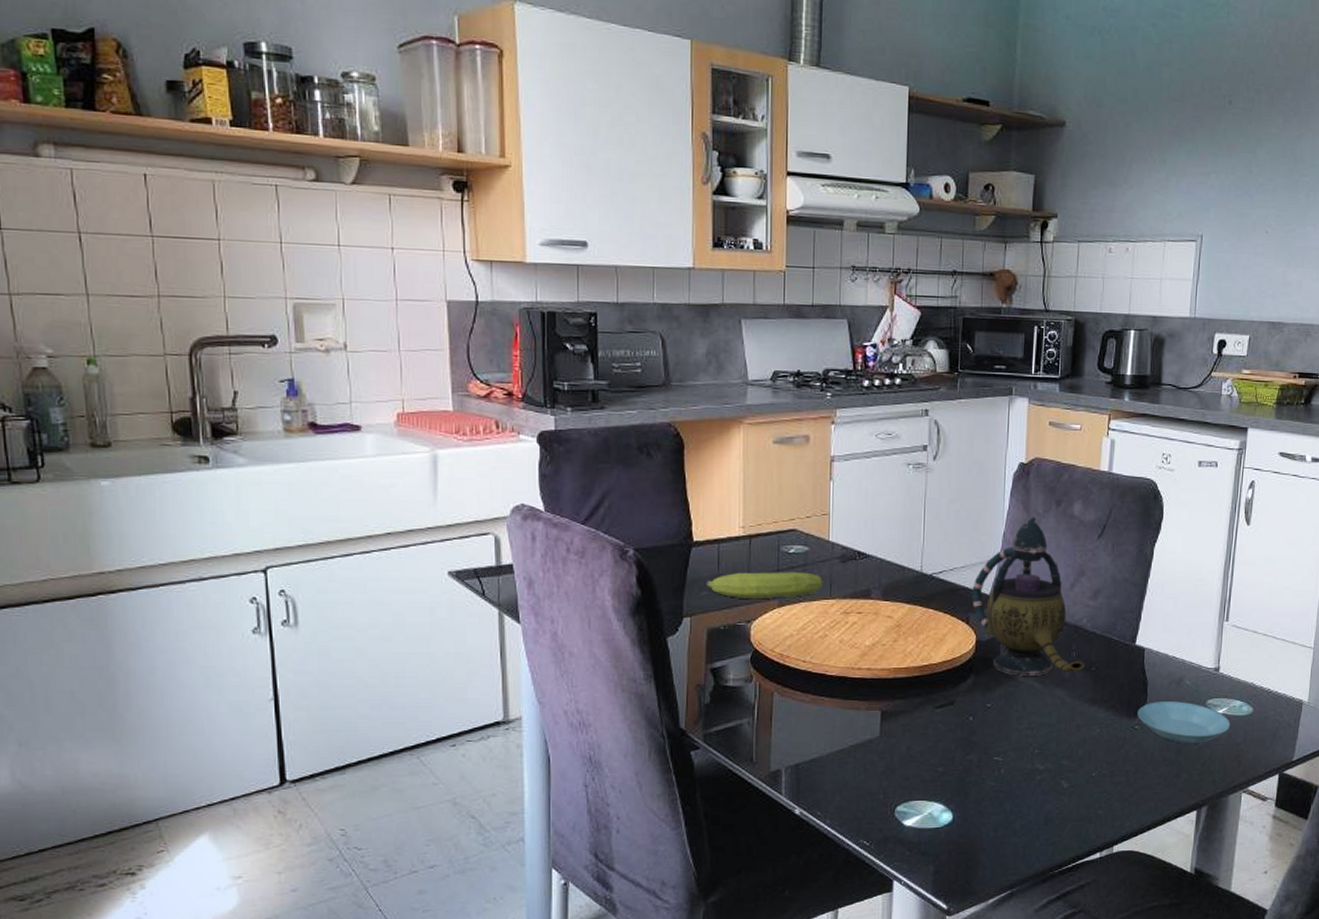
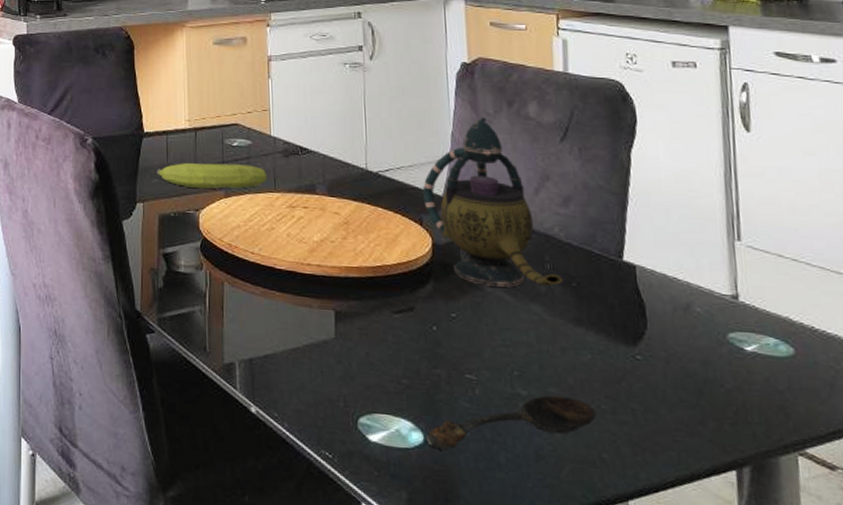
spoon: none [954,767,1097,825] -> present [425,395,596,450]
saucer: present [1138,701,1231,743] -> none [637,329,766,385]

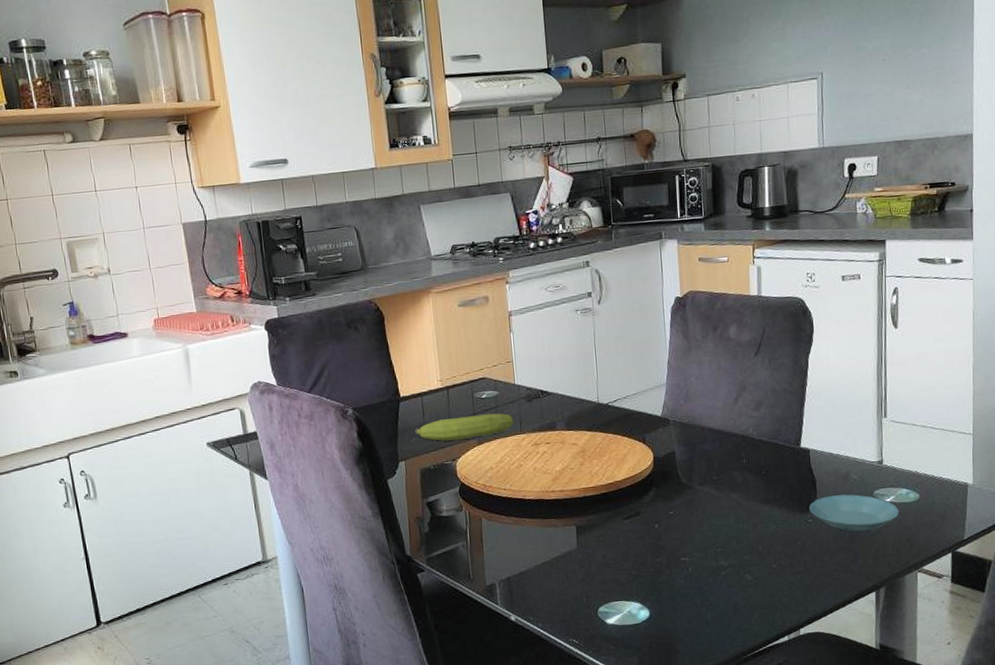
teapot: present [423,117,563,287] -> none [645,343,755,485]
spoon: present [425,395,596,450] -> none [650,561,778,620]
saucer: none [637,329,766,385] -> present [809,494,899,532]

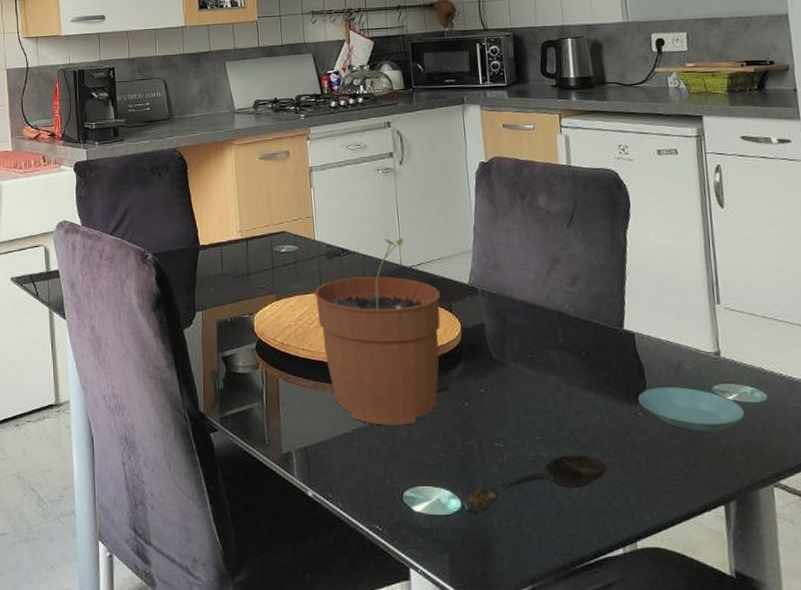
fruit: present [415,413,514,441] -> none [213,269,314,294]
plant pot: none [515,377,636,552] -> present [314,238,441,426]
spoon: none [650,561,778,620] -> present [462,455,607,513]

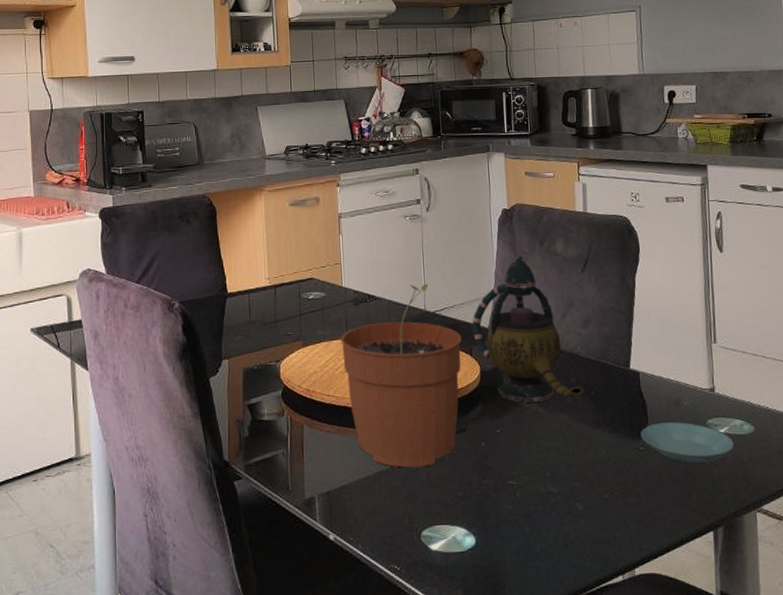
teapot: none [451,210,574,362] -> present [472,256,584,402]
spoon: present [462,455,607,513] -> none [476,489,610,549]

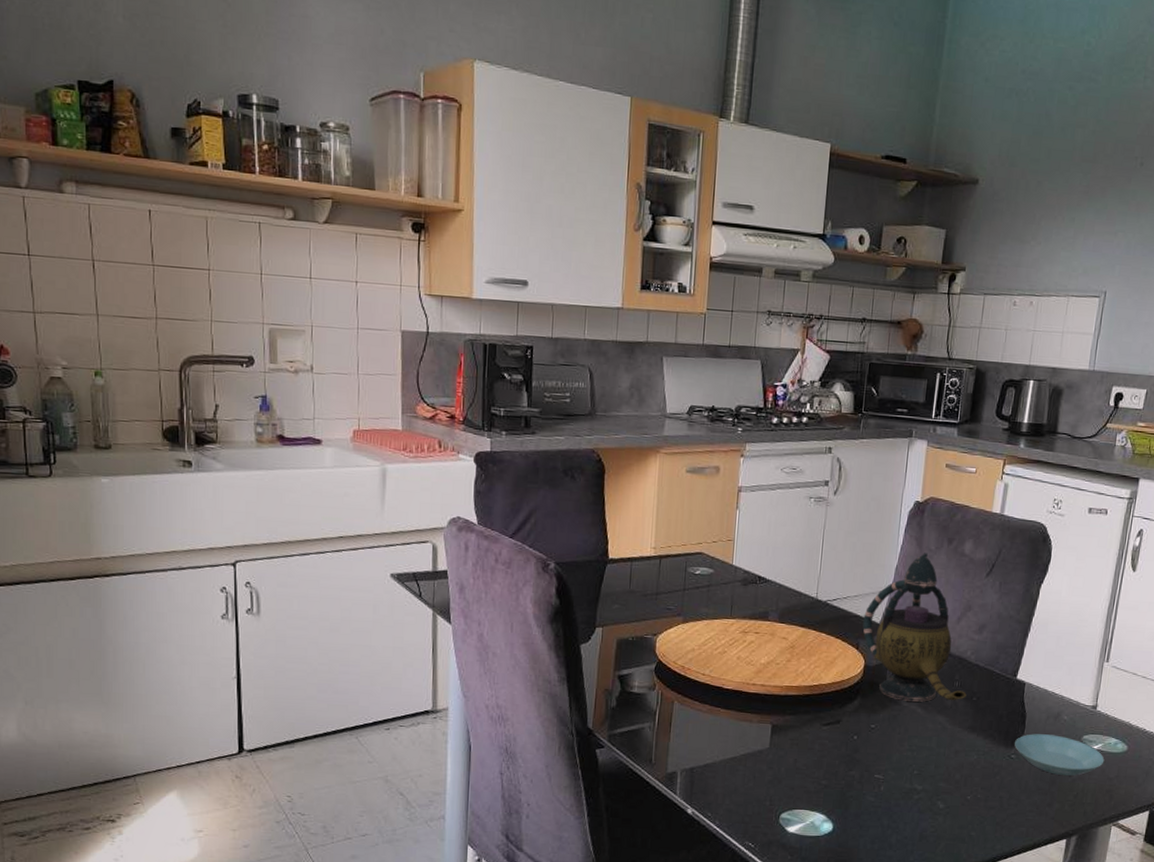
plant pot: present [341,284,462,468] -> none [723,570,851,754]

